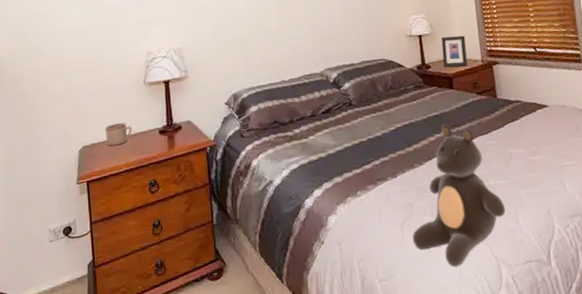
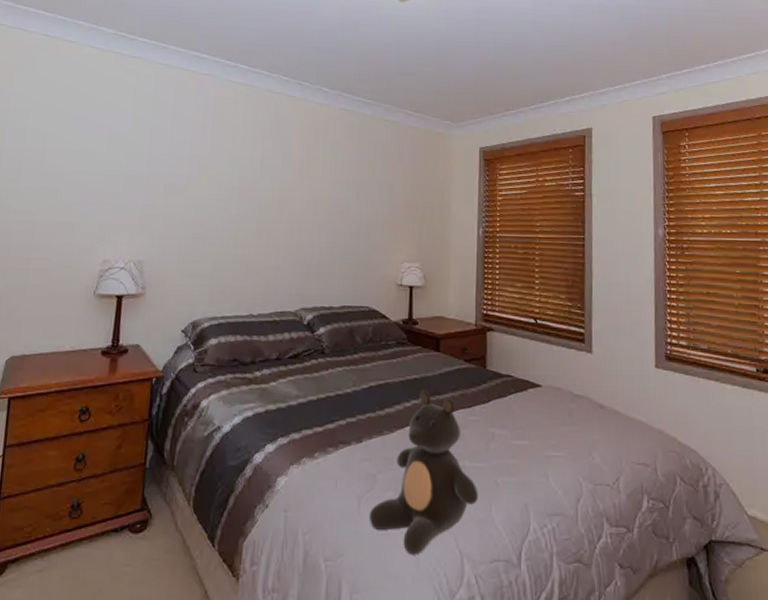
mug: present [105,122,132,147] -> none [39,335,72,361]
picture frame: present [441,35,468,67] -> none [432,292,461,328]

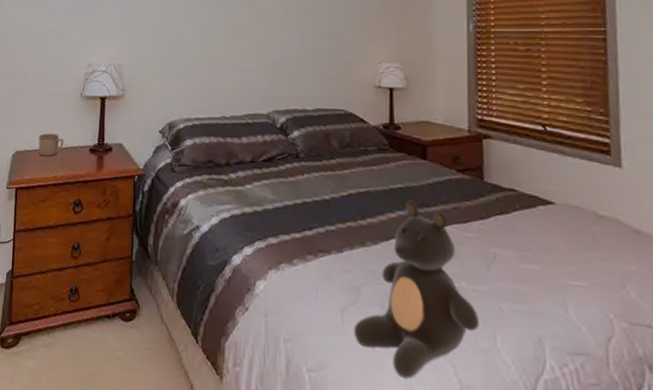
mug: none [39,335,72,361] -> present [38,133,64,157]

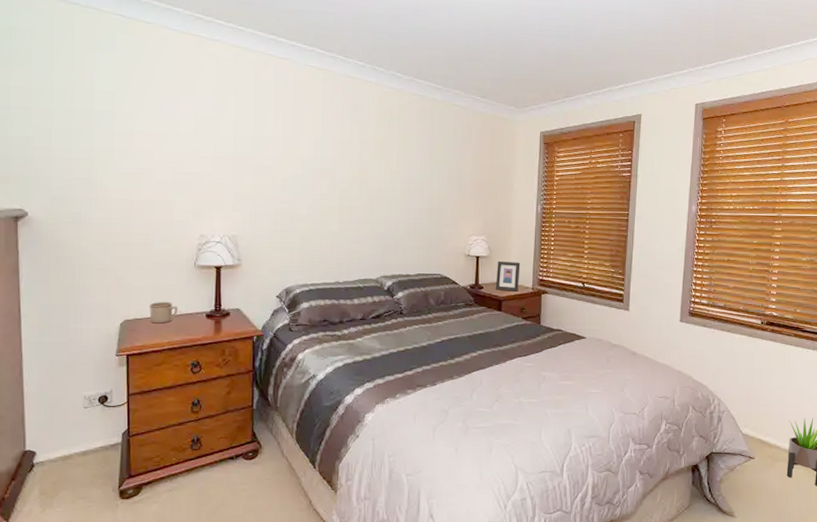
teddy bear: present [353,200,479,379] -> none [442,342,531,470]
picture frame: none [416,95,450,135] -> present [495,261,521,292]

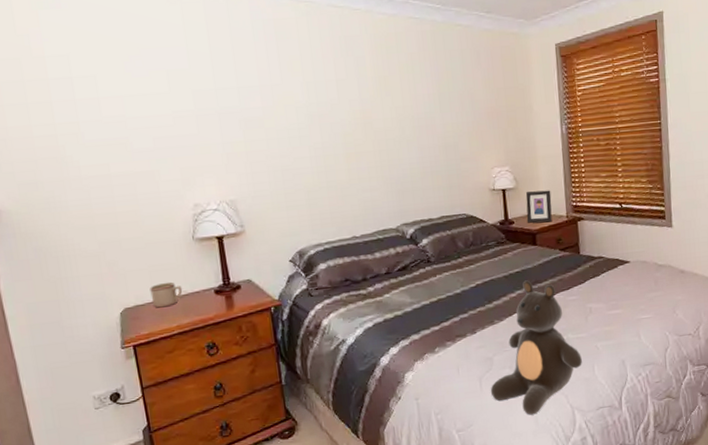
teddy bear: none [442,342,531,470] -> present [490,280,582,415]

